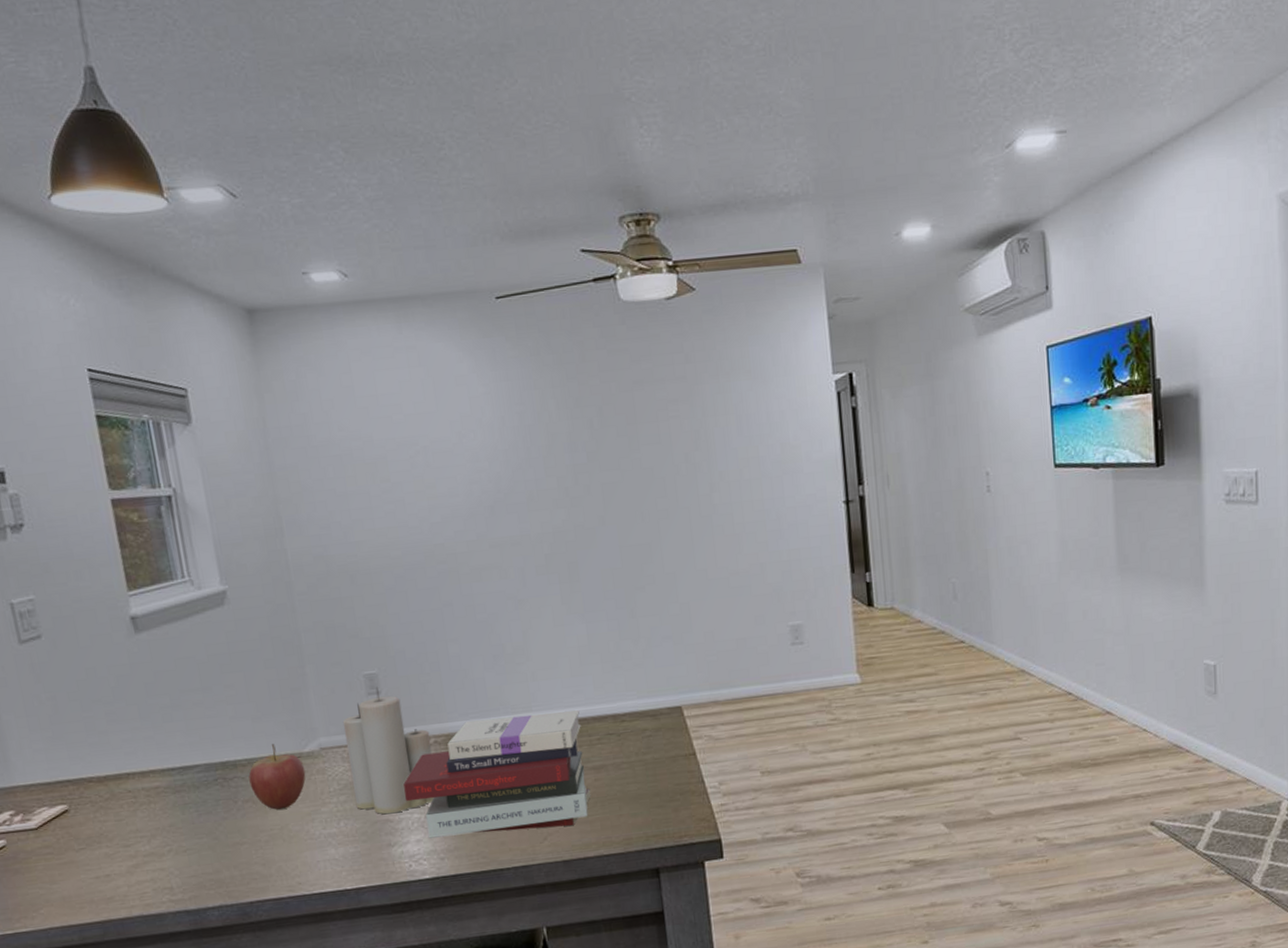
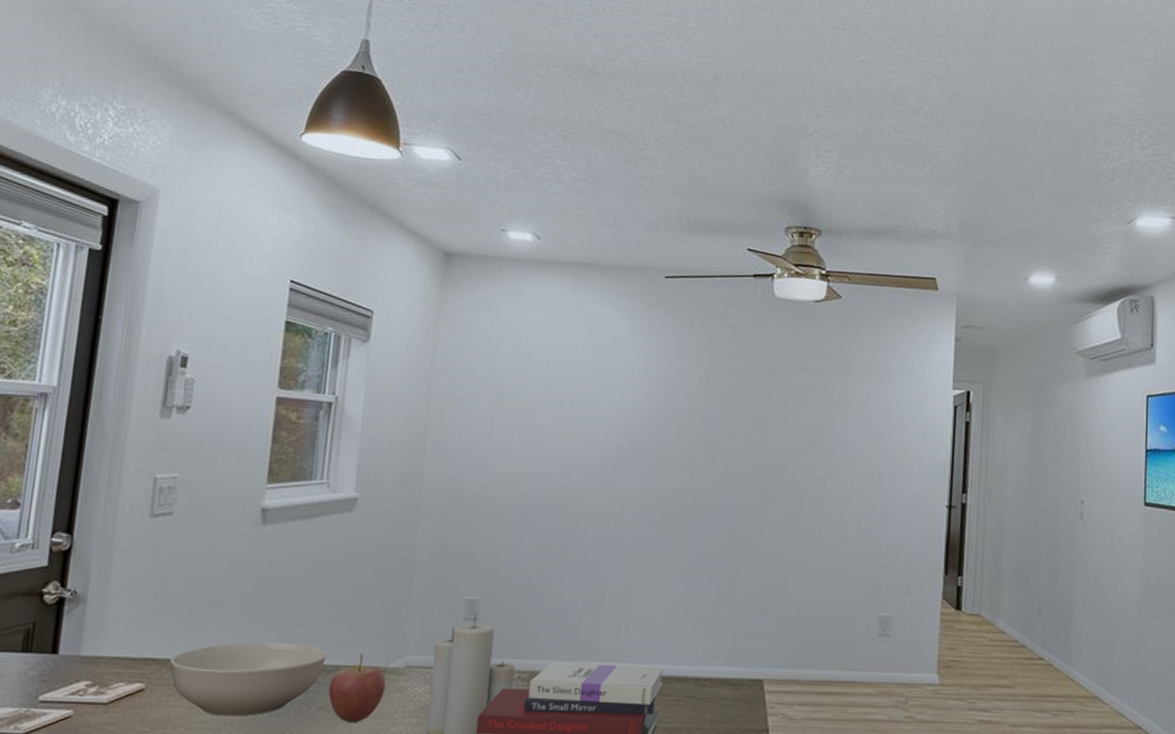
bowl: none [84,743,239,824] -> present [169,642,327,717]

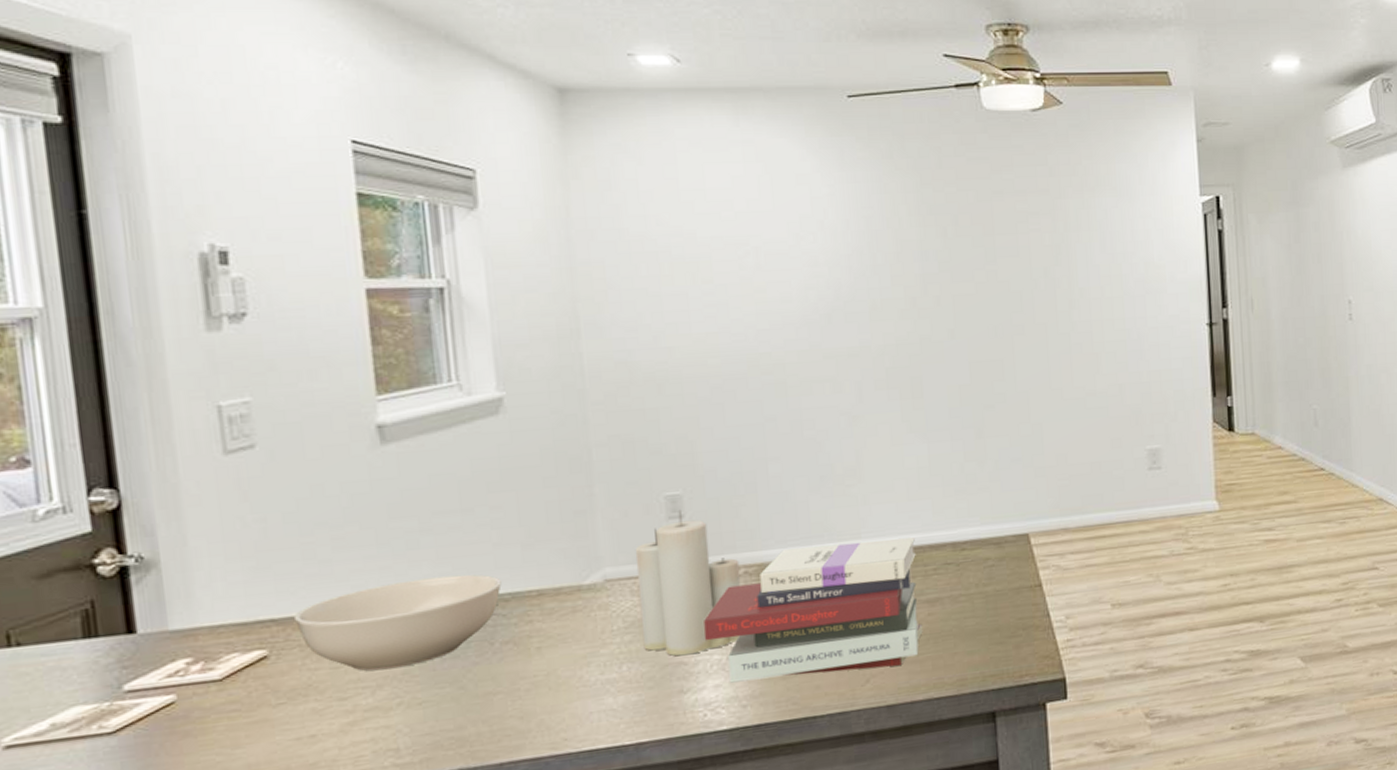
fruit: present [328,654,386,722] -> none [511,575,584,653]

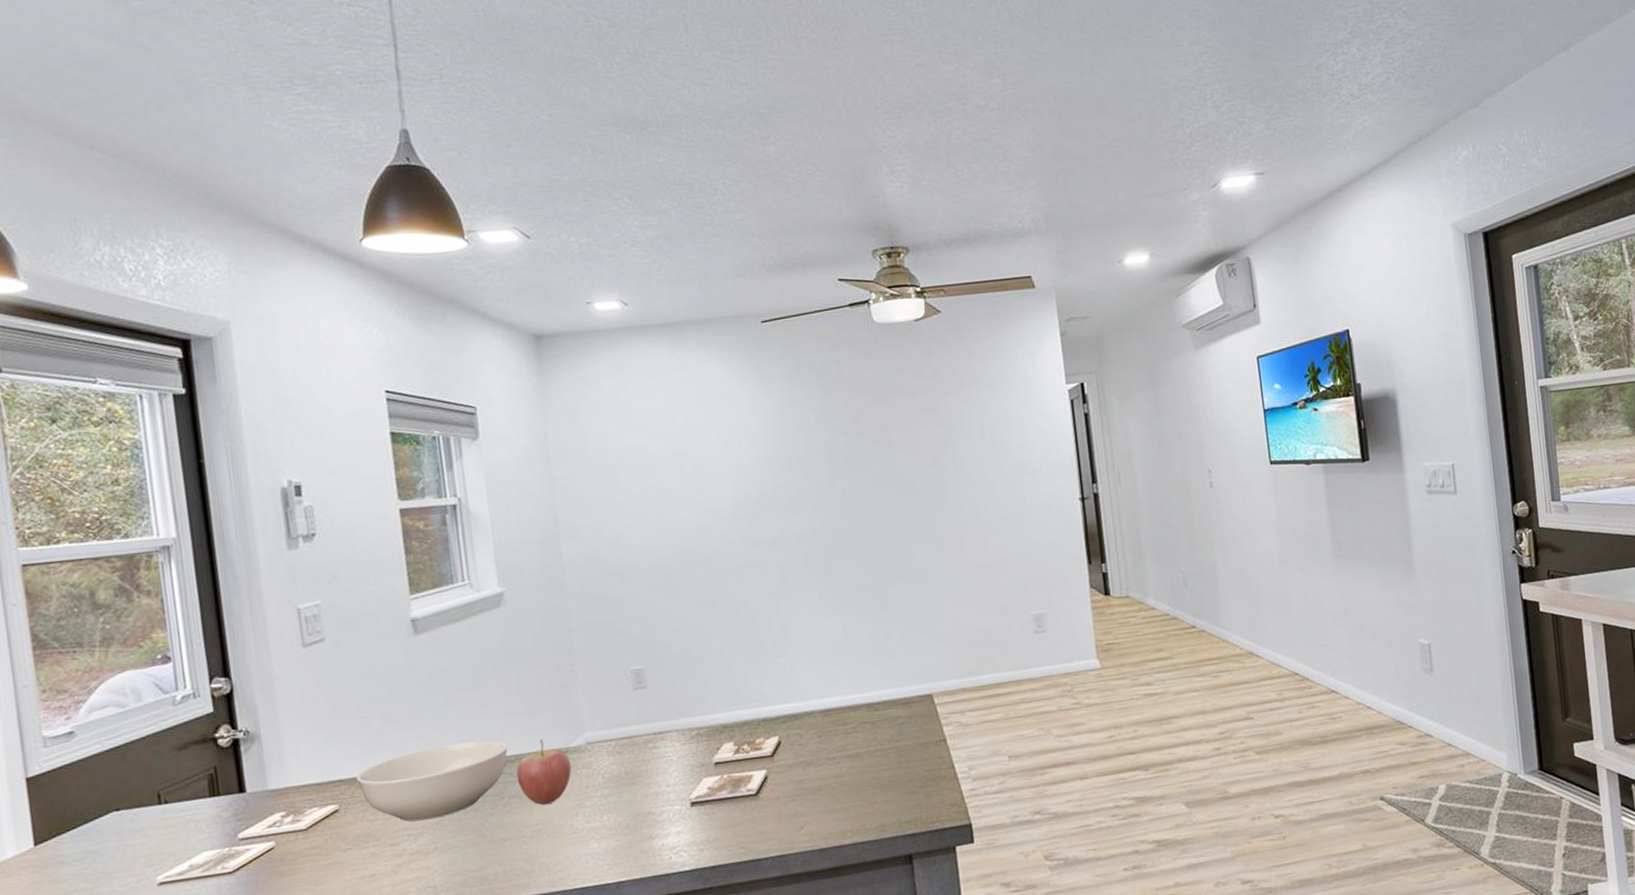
fruit: none [511,575,584,653] -> present [516,739,572,805]
candle: present [635,509,741,656] -> none [609,681,695,807]
books: present [703,537,923,683] -> none [666,700,846,830]

